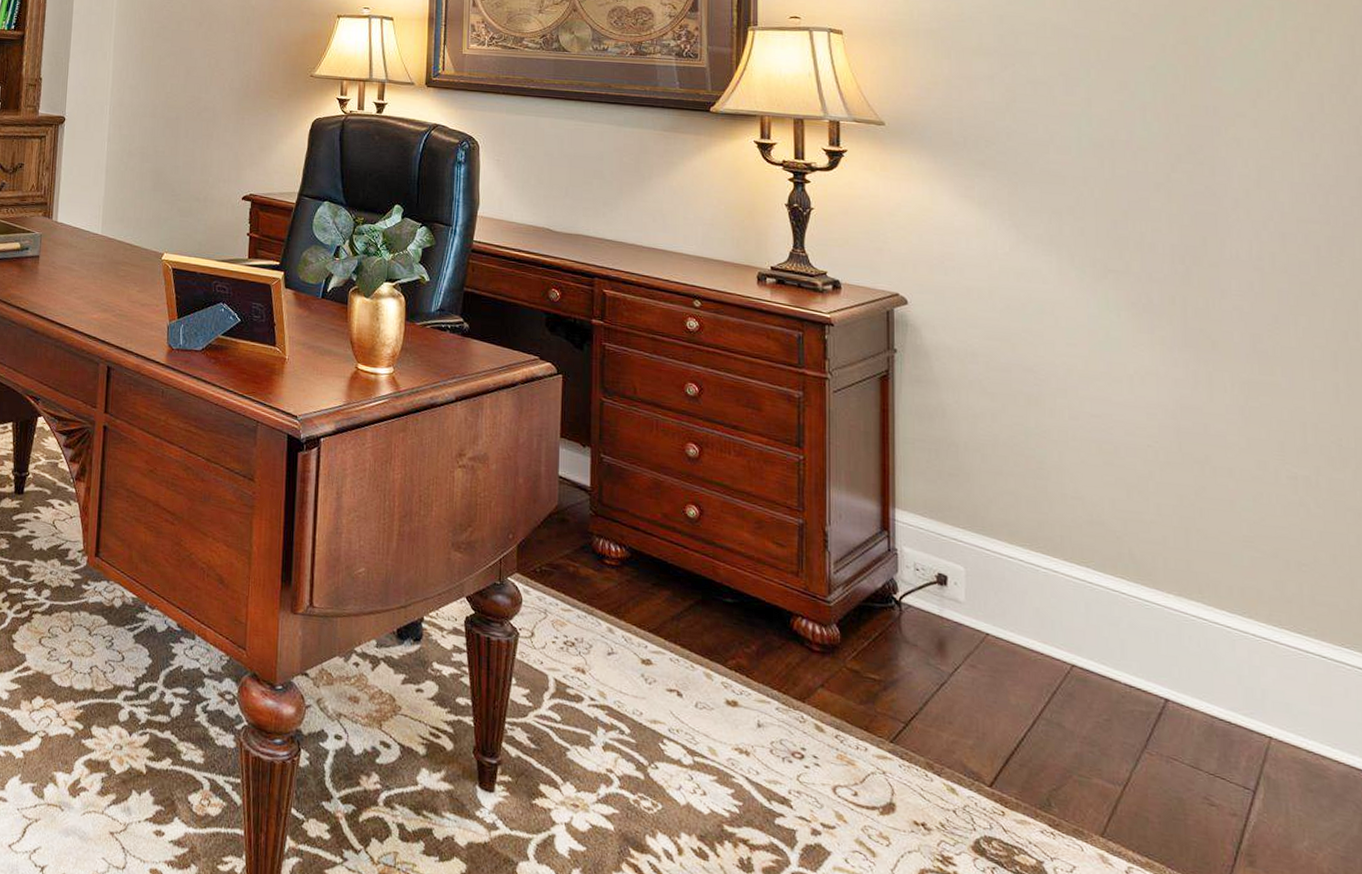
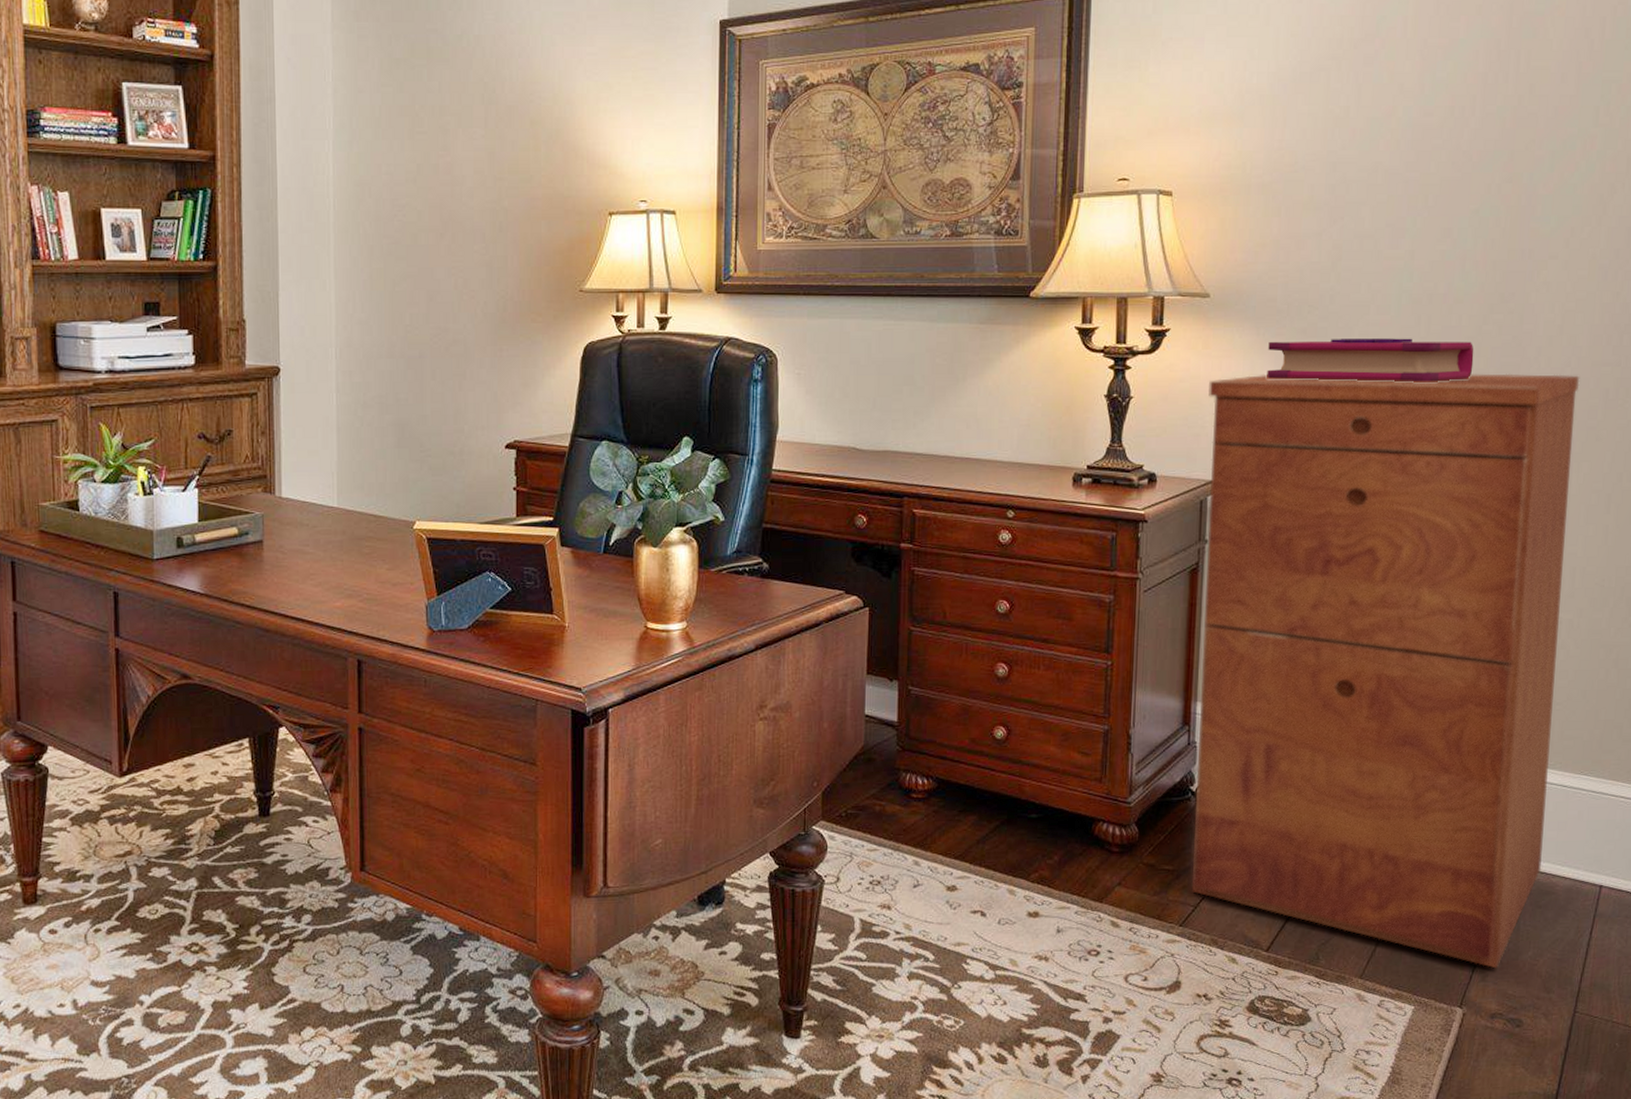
filing cabinet: none [889,199,1308,855] -> present [1191,373,1580,969]
book: none [947,169,1165,223] -> present [1267,338,1474,383]

